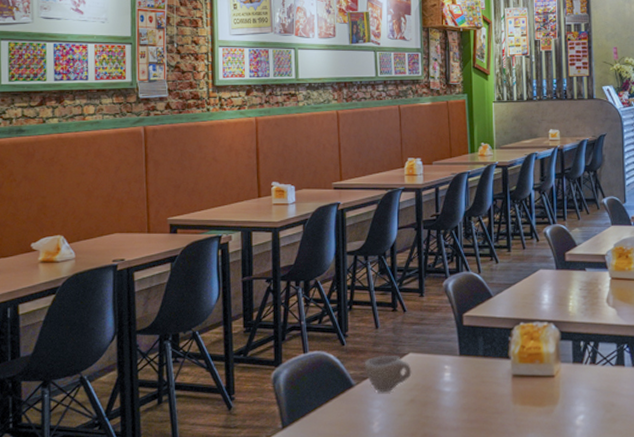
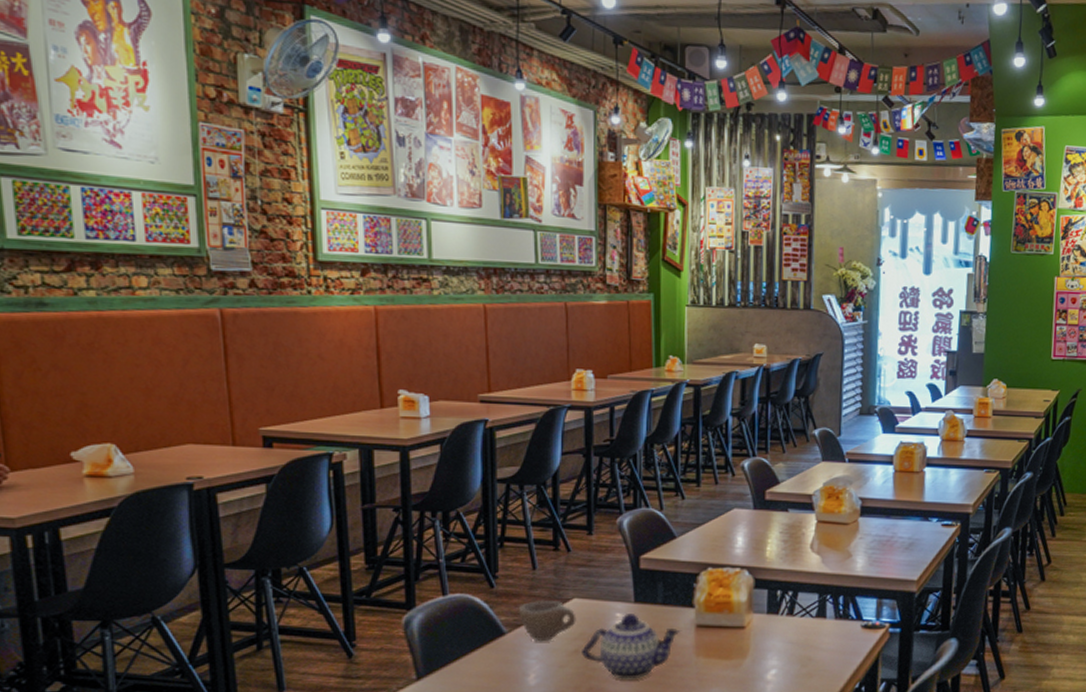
teapot: none [417,366,501,426] -> present [582,614,682,679]

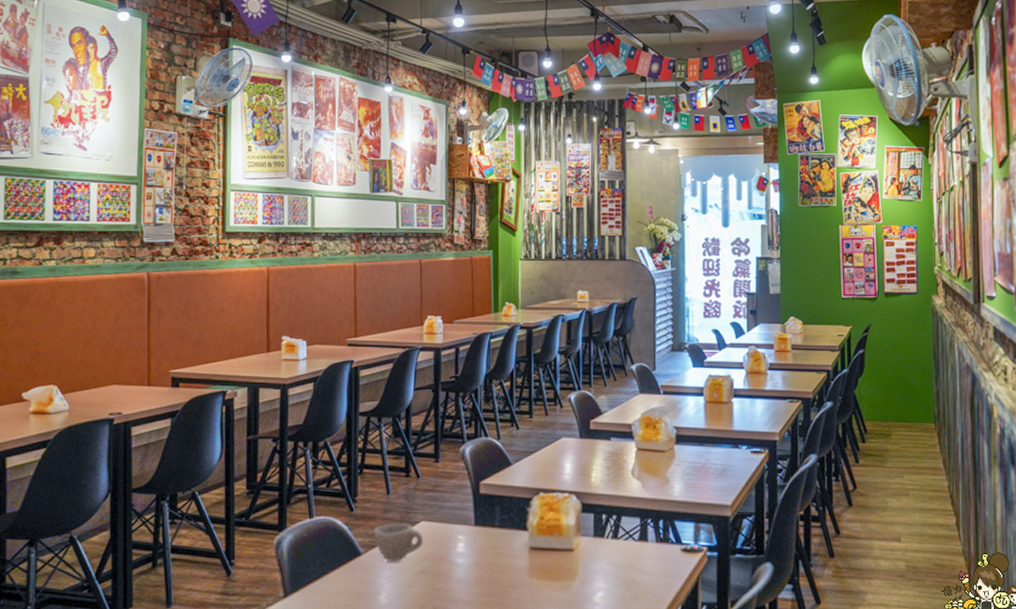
teapot: present [582,614,682,679] -> none [428,536,517,600]

